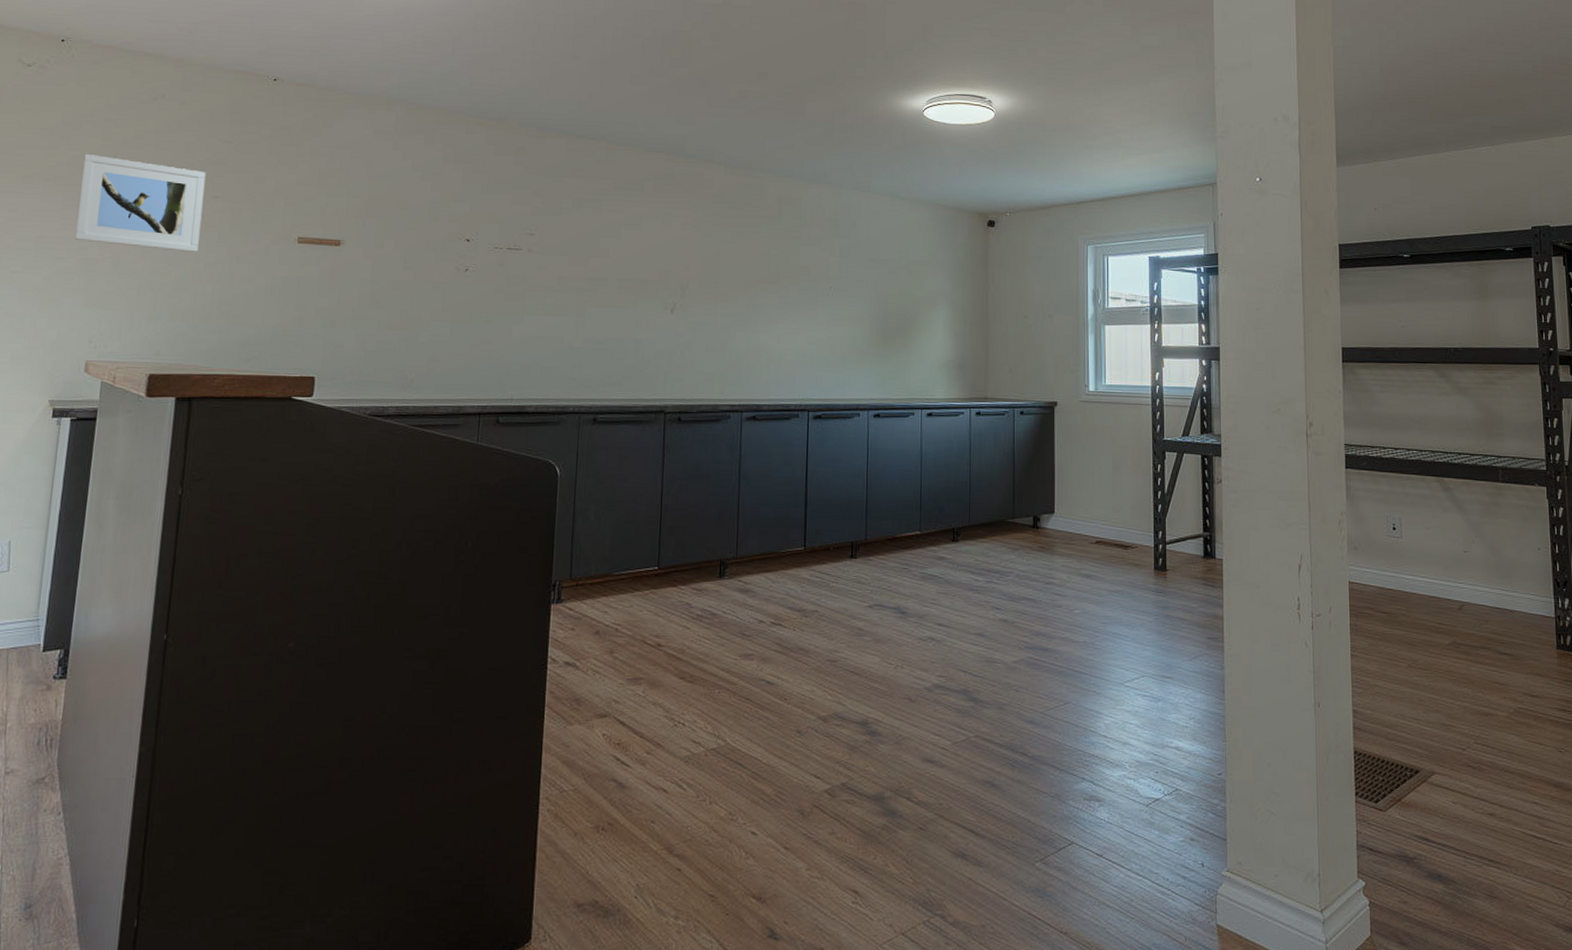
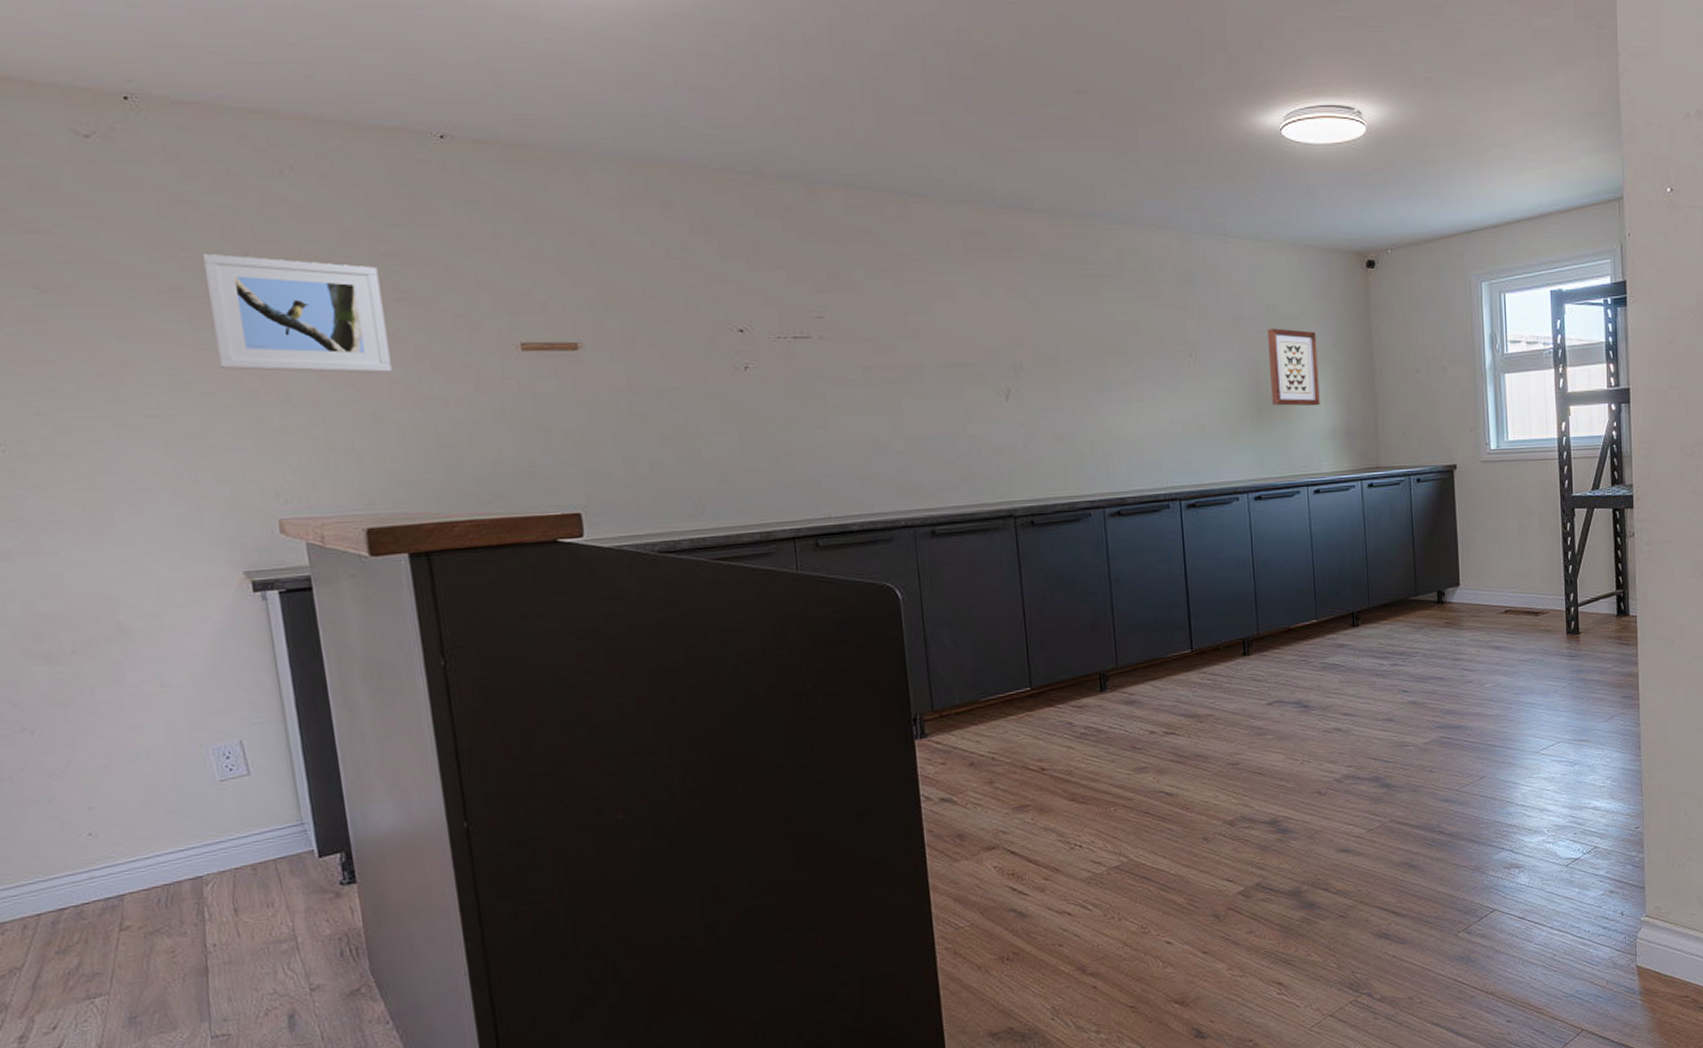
wall art: none [897,271,940,340] -> present [1268,328,1320,406]

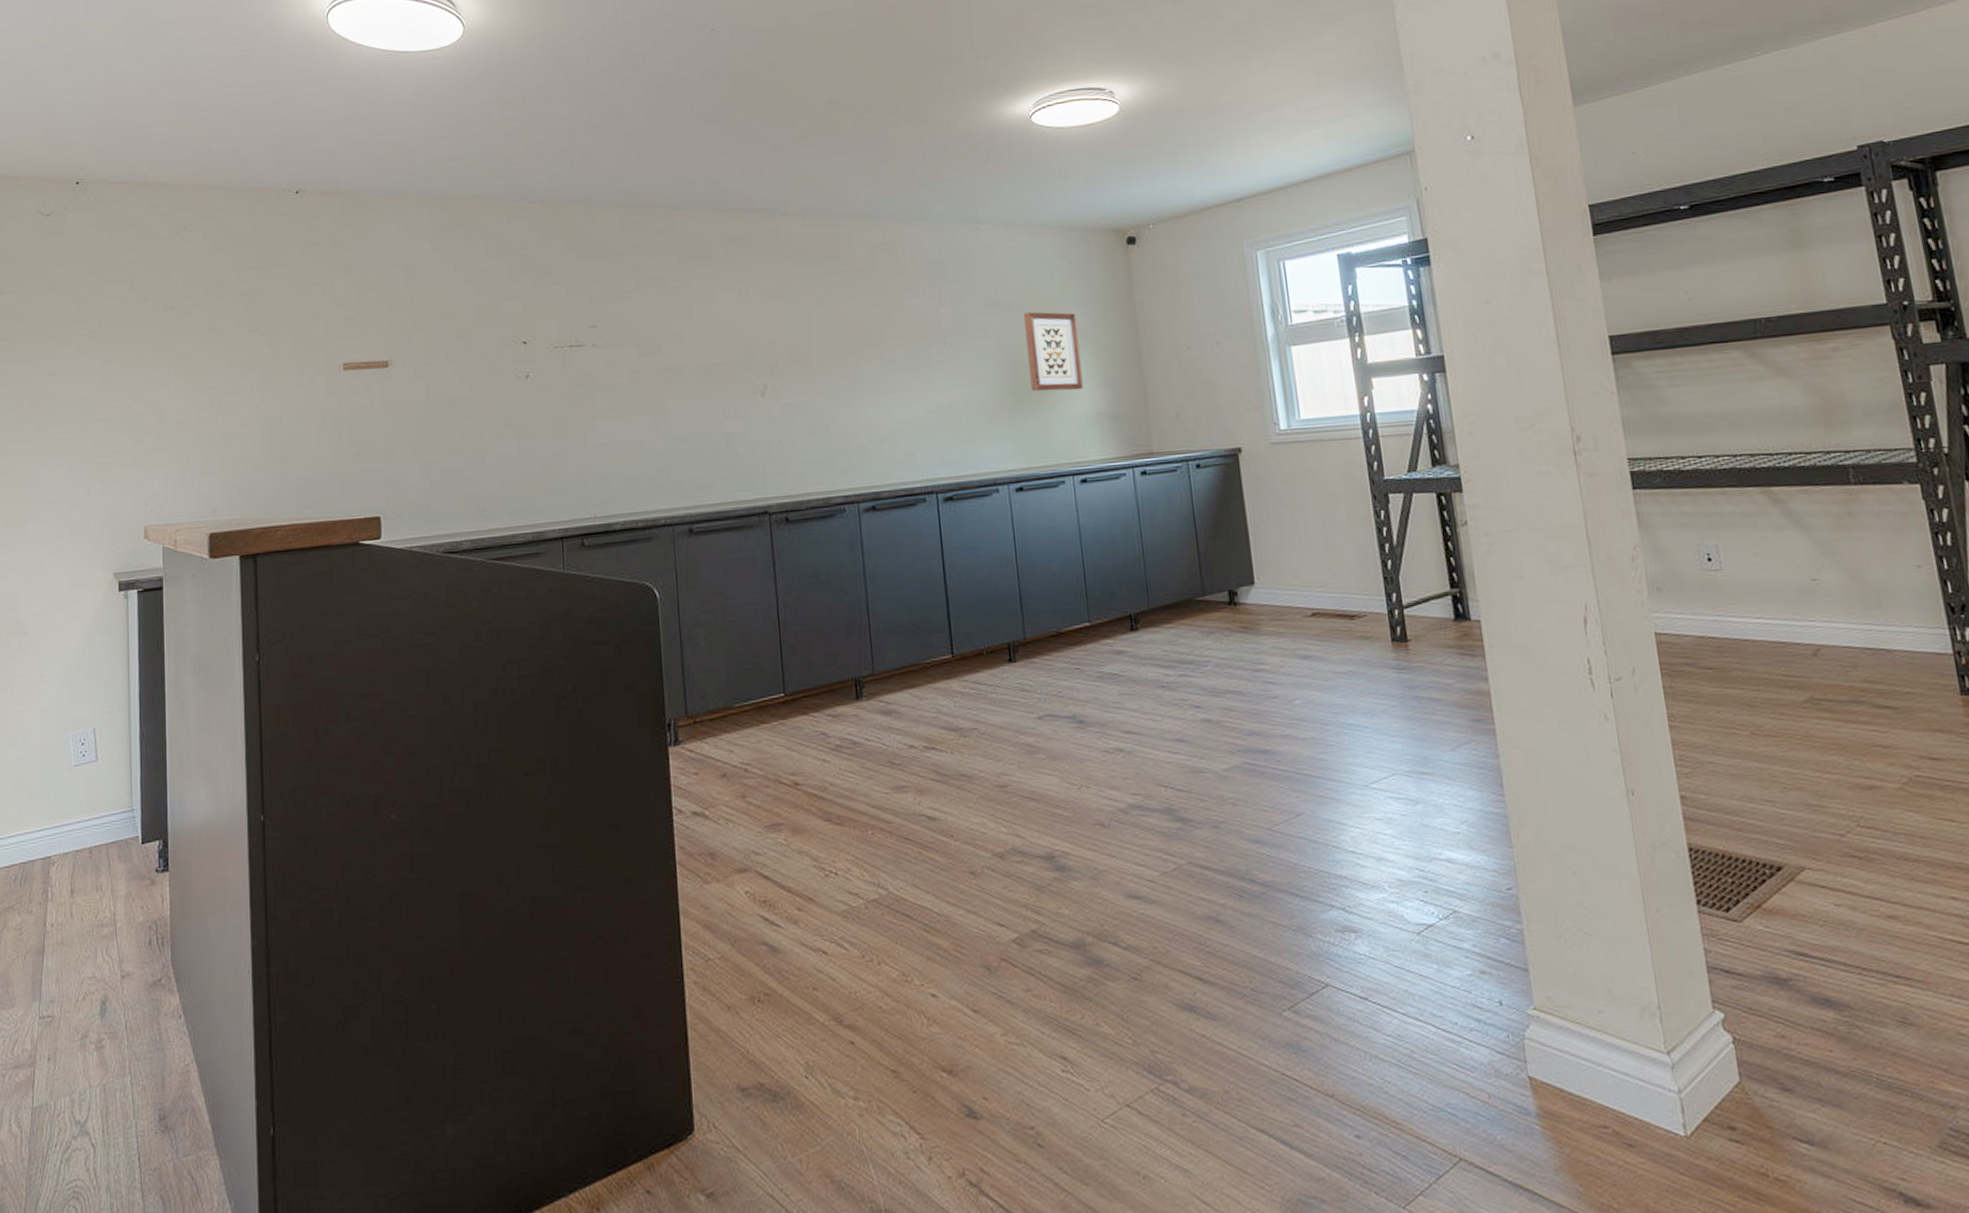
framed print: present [201,254,392,373] -> none [114,302,242,398]

